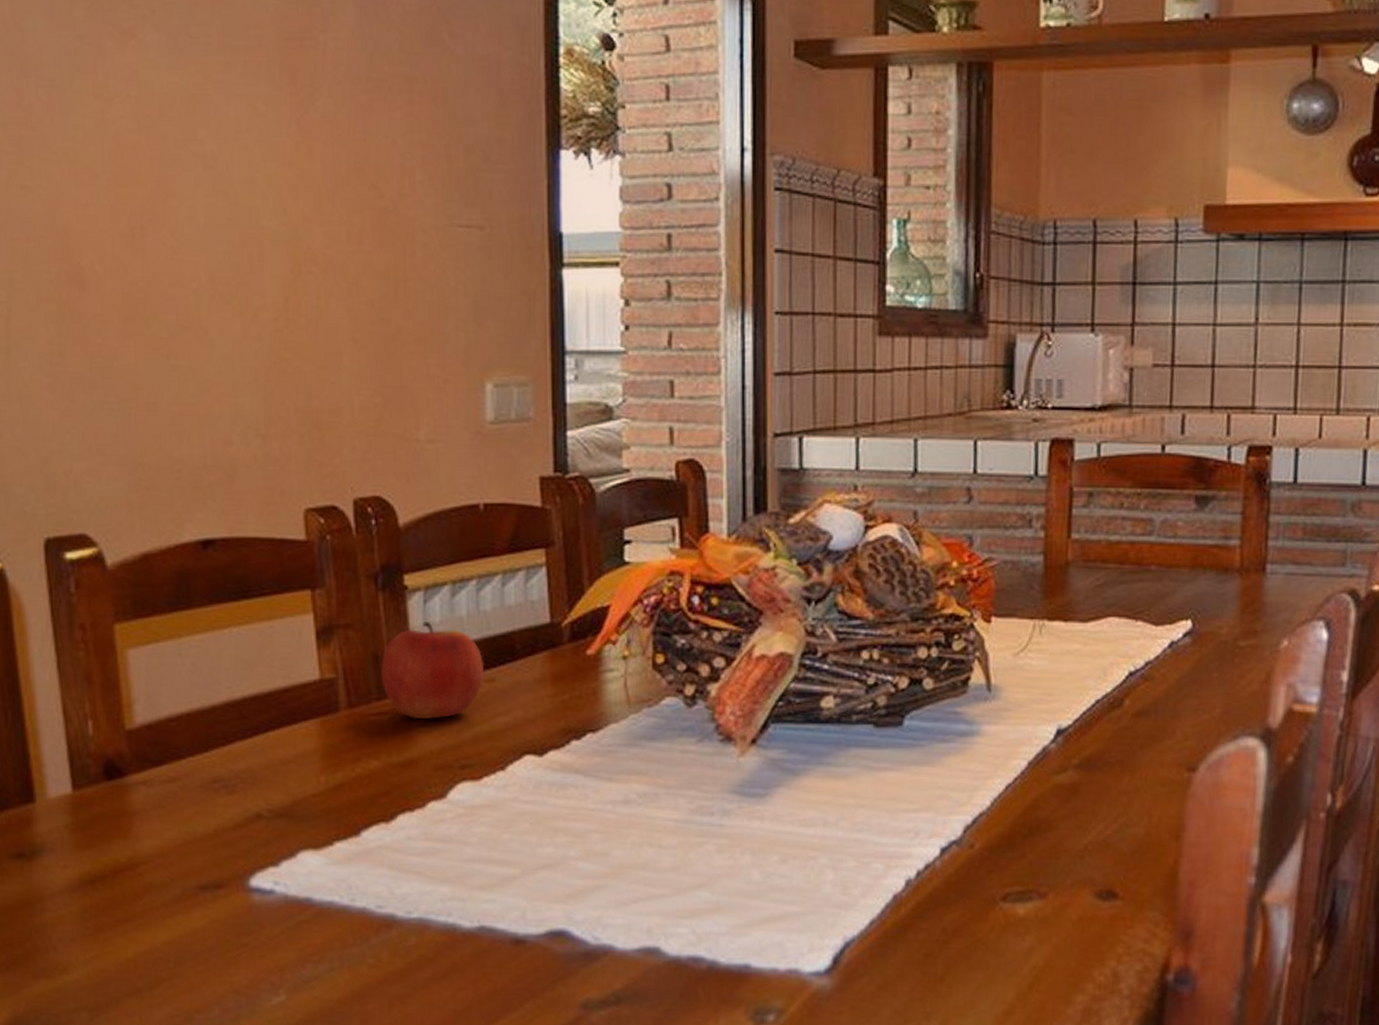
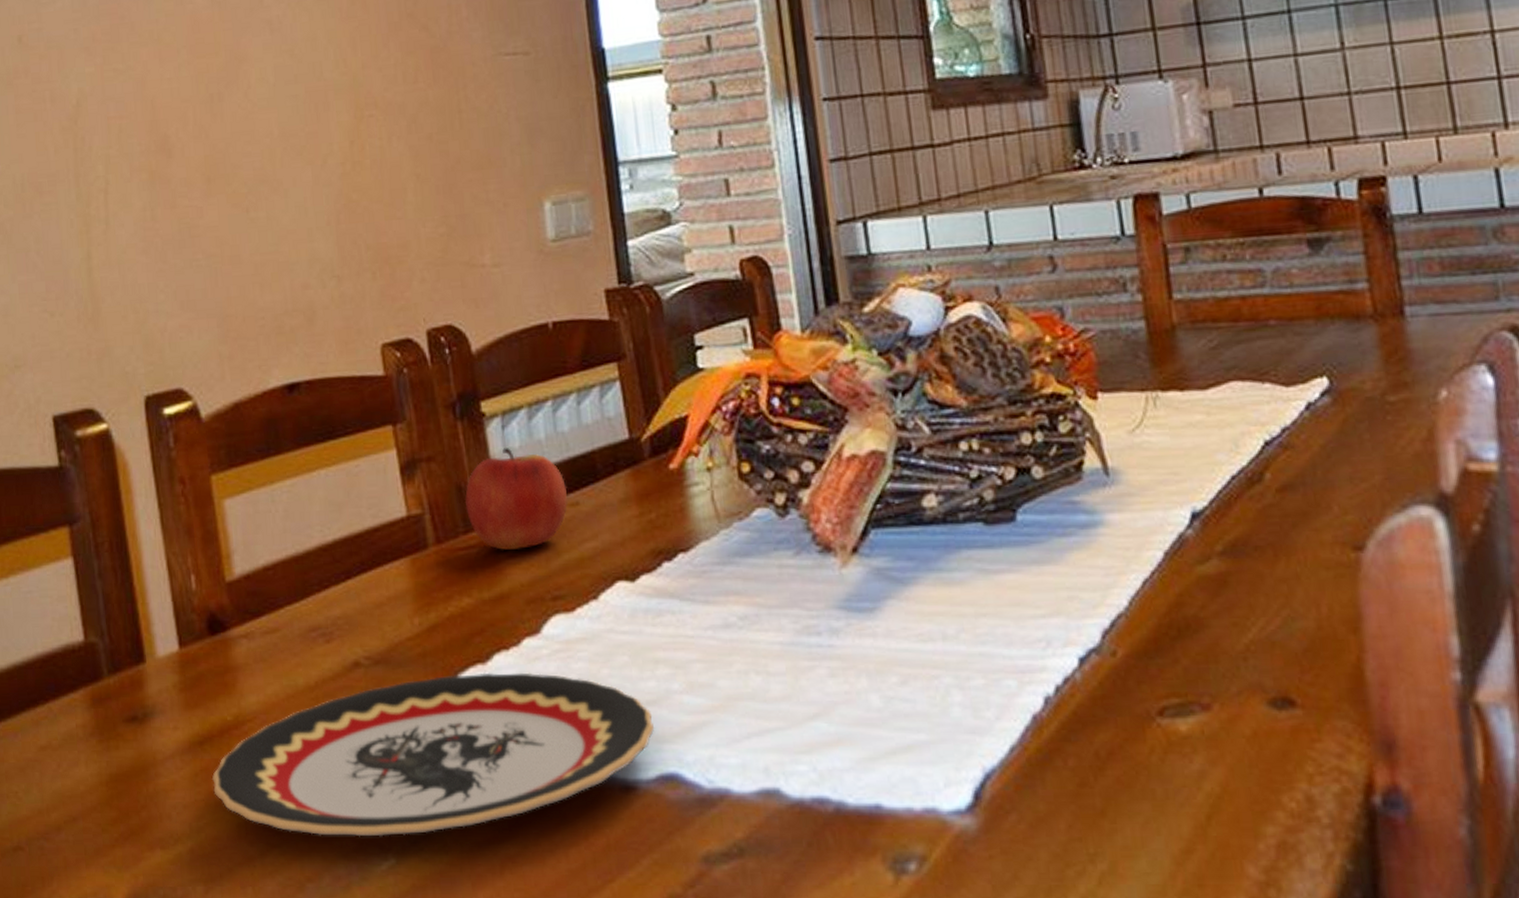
plate: none [101,831,549,975] -> present [211,672,655,837]

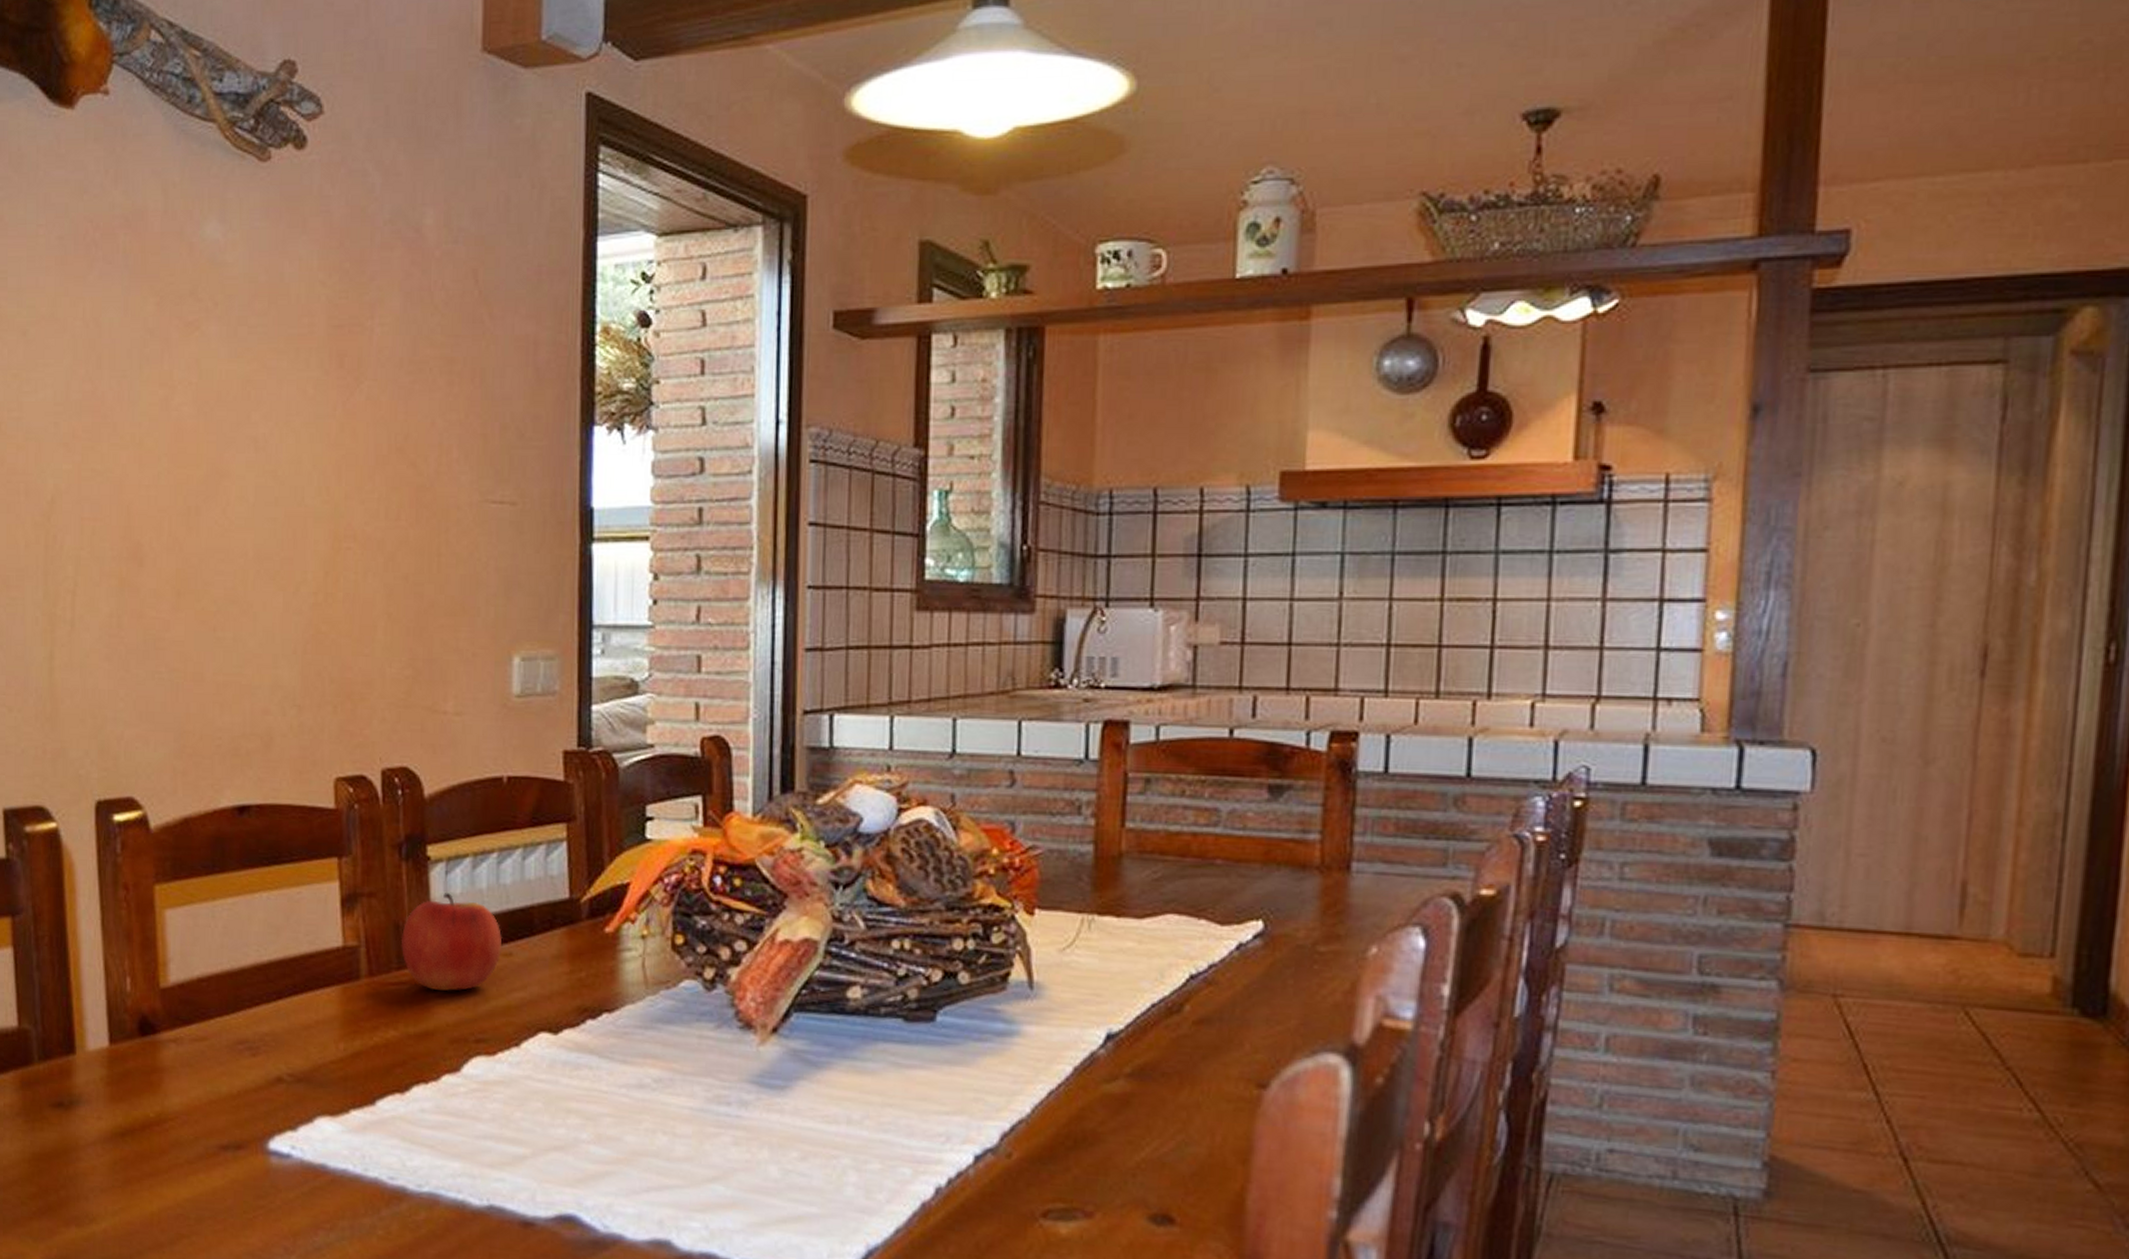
plate: present [211,672,655,837] -> none [130,1100,559,1242]

